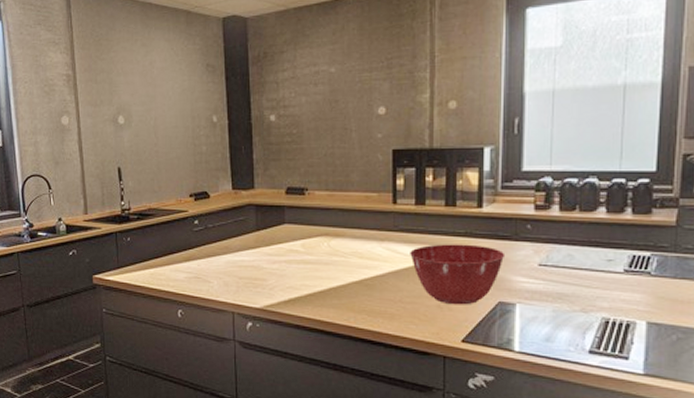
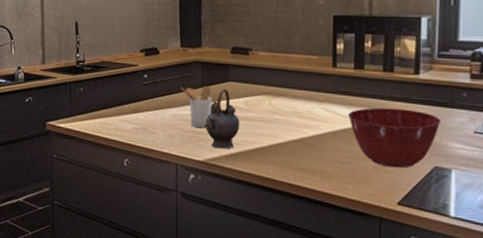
utensil holder: none [234,229,268,274] -> present [181,86,212,129]
teapot: none [261,232,298,295] -> present [204,89,240,149]

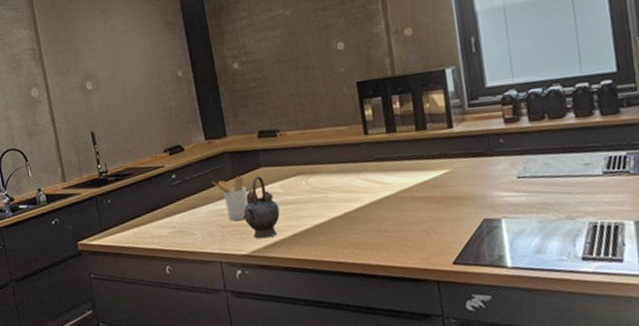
mixing bowl: present [348,107,442,168] -> none [388,165,483,228]

